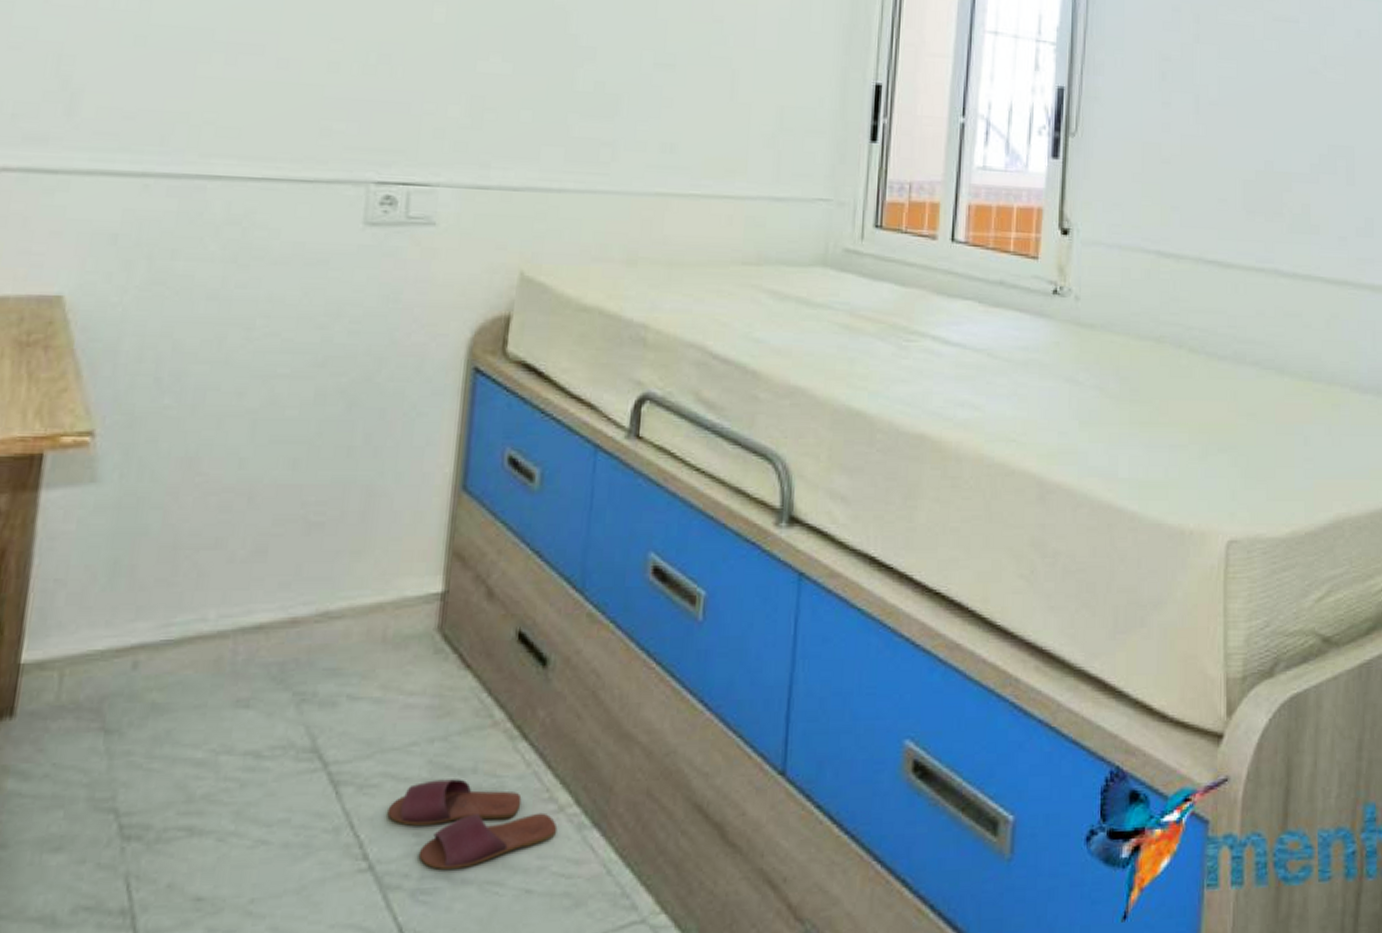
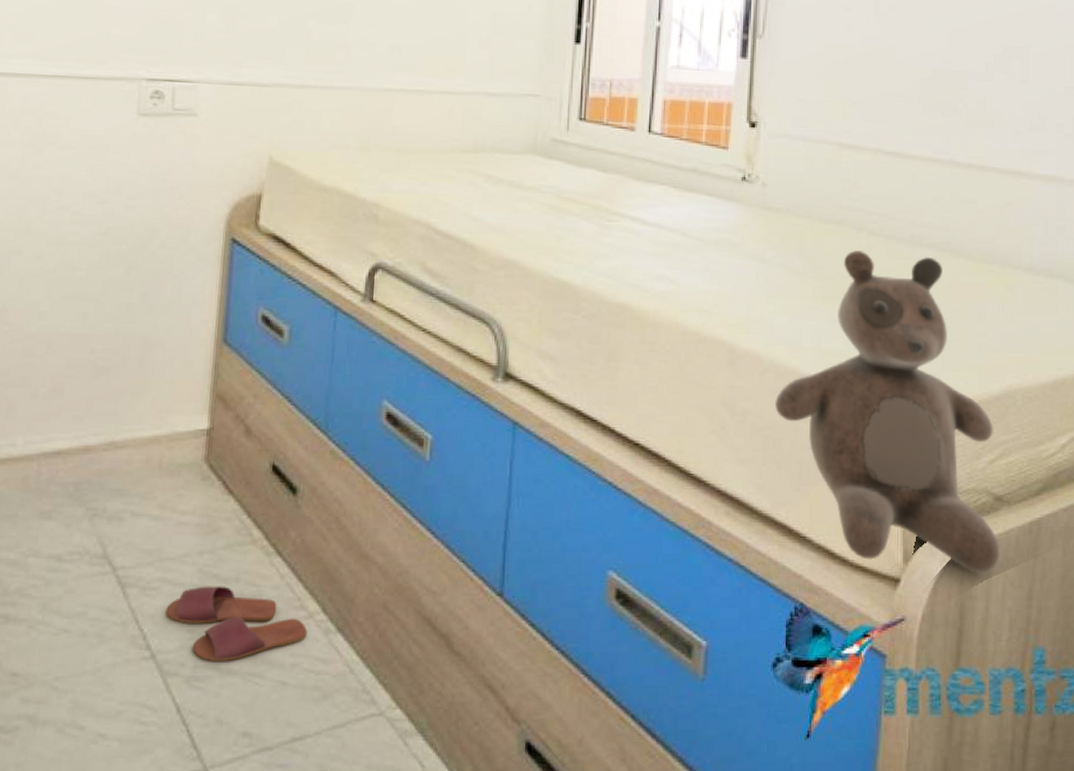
stuffed animal: none [1089,370,1329,723] -> present [775,250,1001,573]

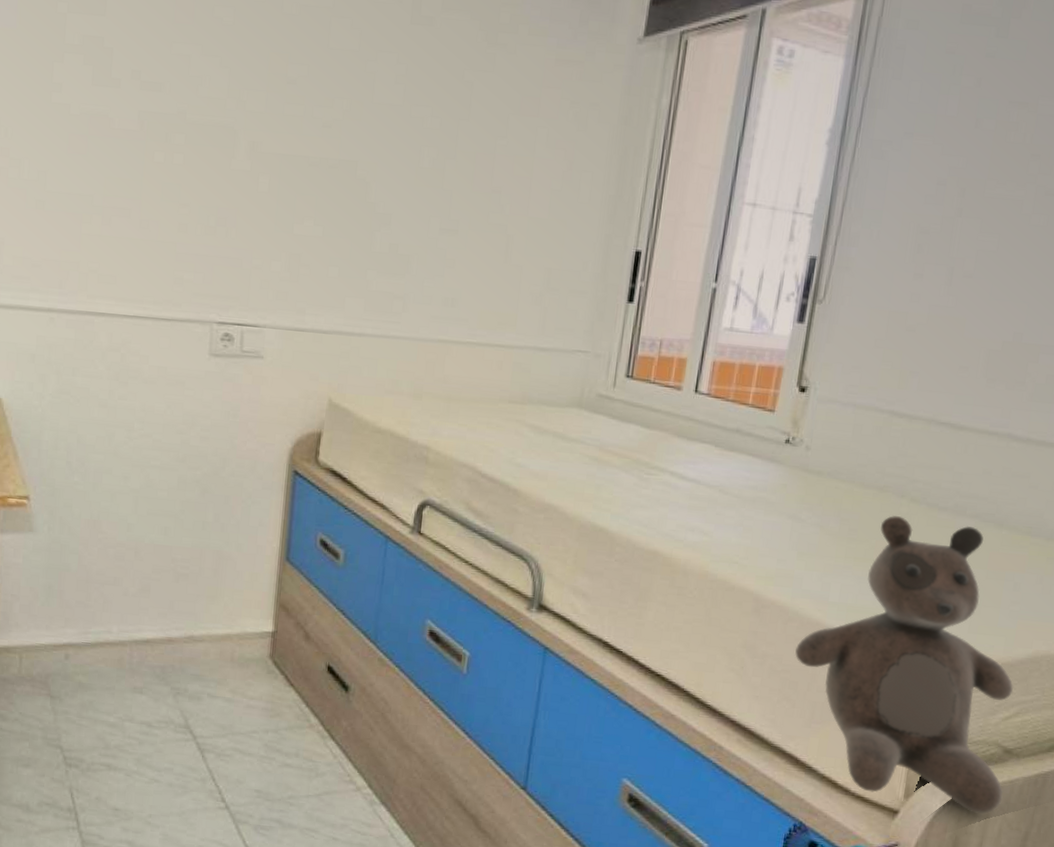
slippers: present [166,586,308,661] -> none [237,757,356,817]

